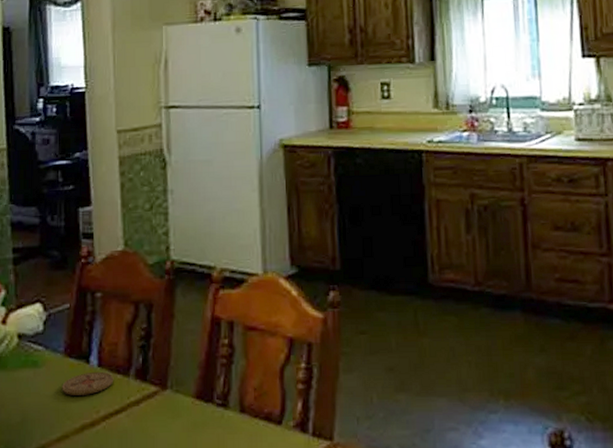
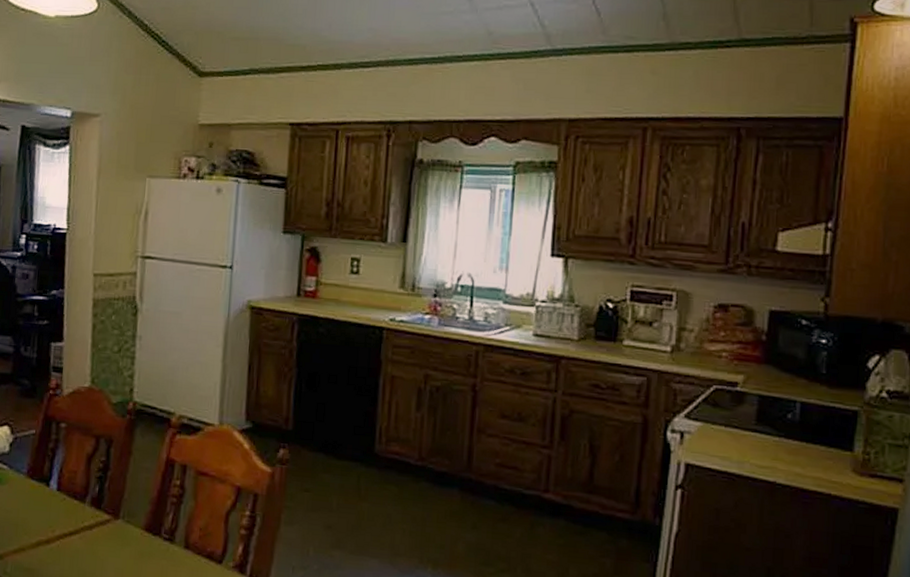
coaster: present [62,371,114,395] -> none [22,494,71,515]

